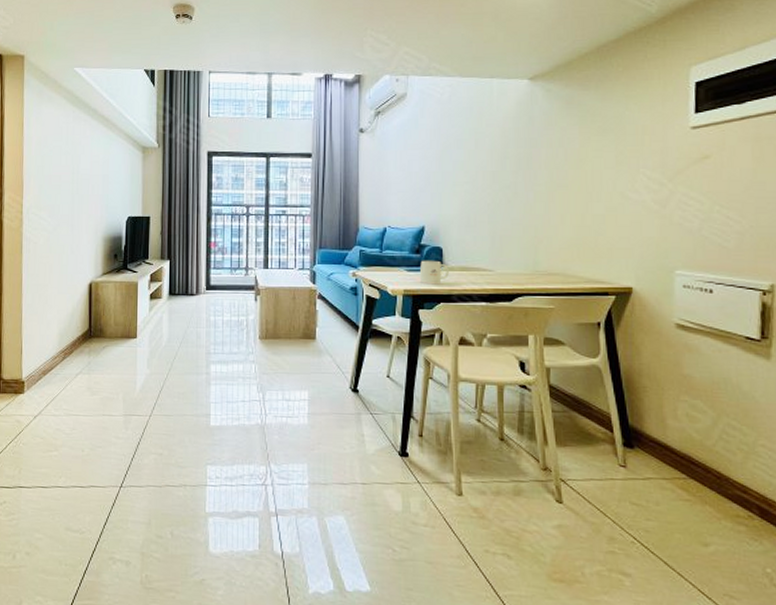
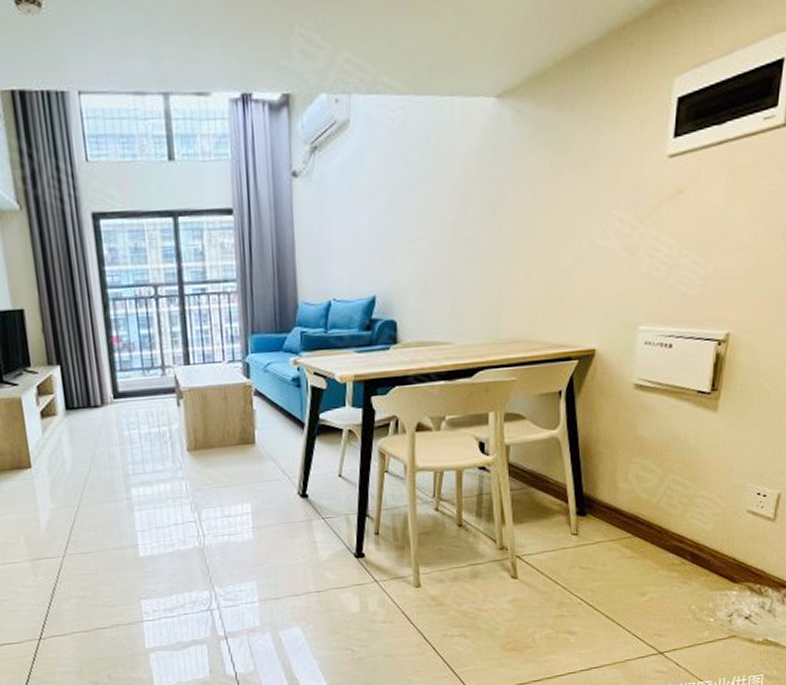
mug: present [420,260,449,285] -> none [372,336,404,367]

